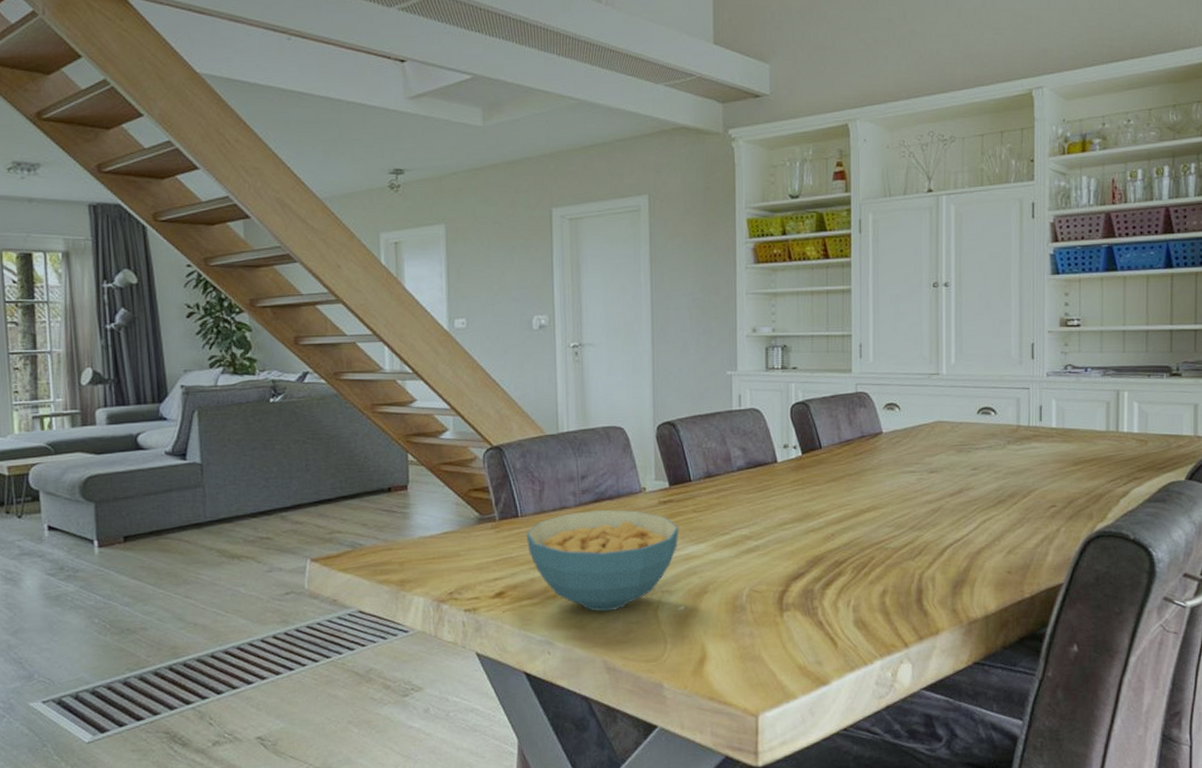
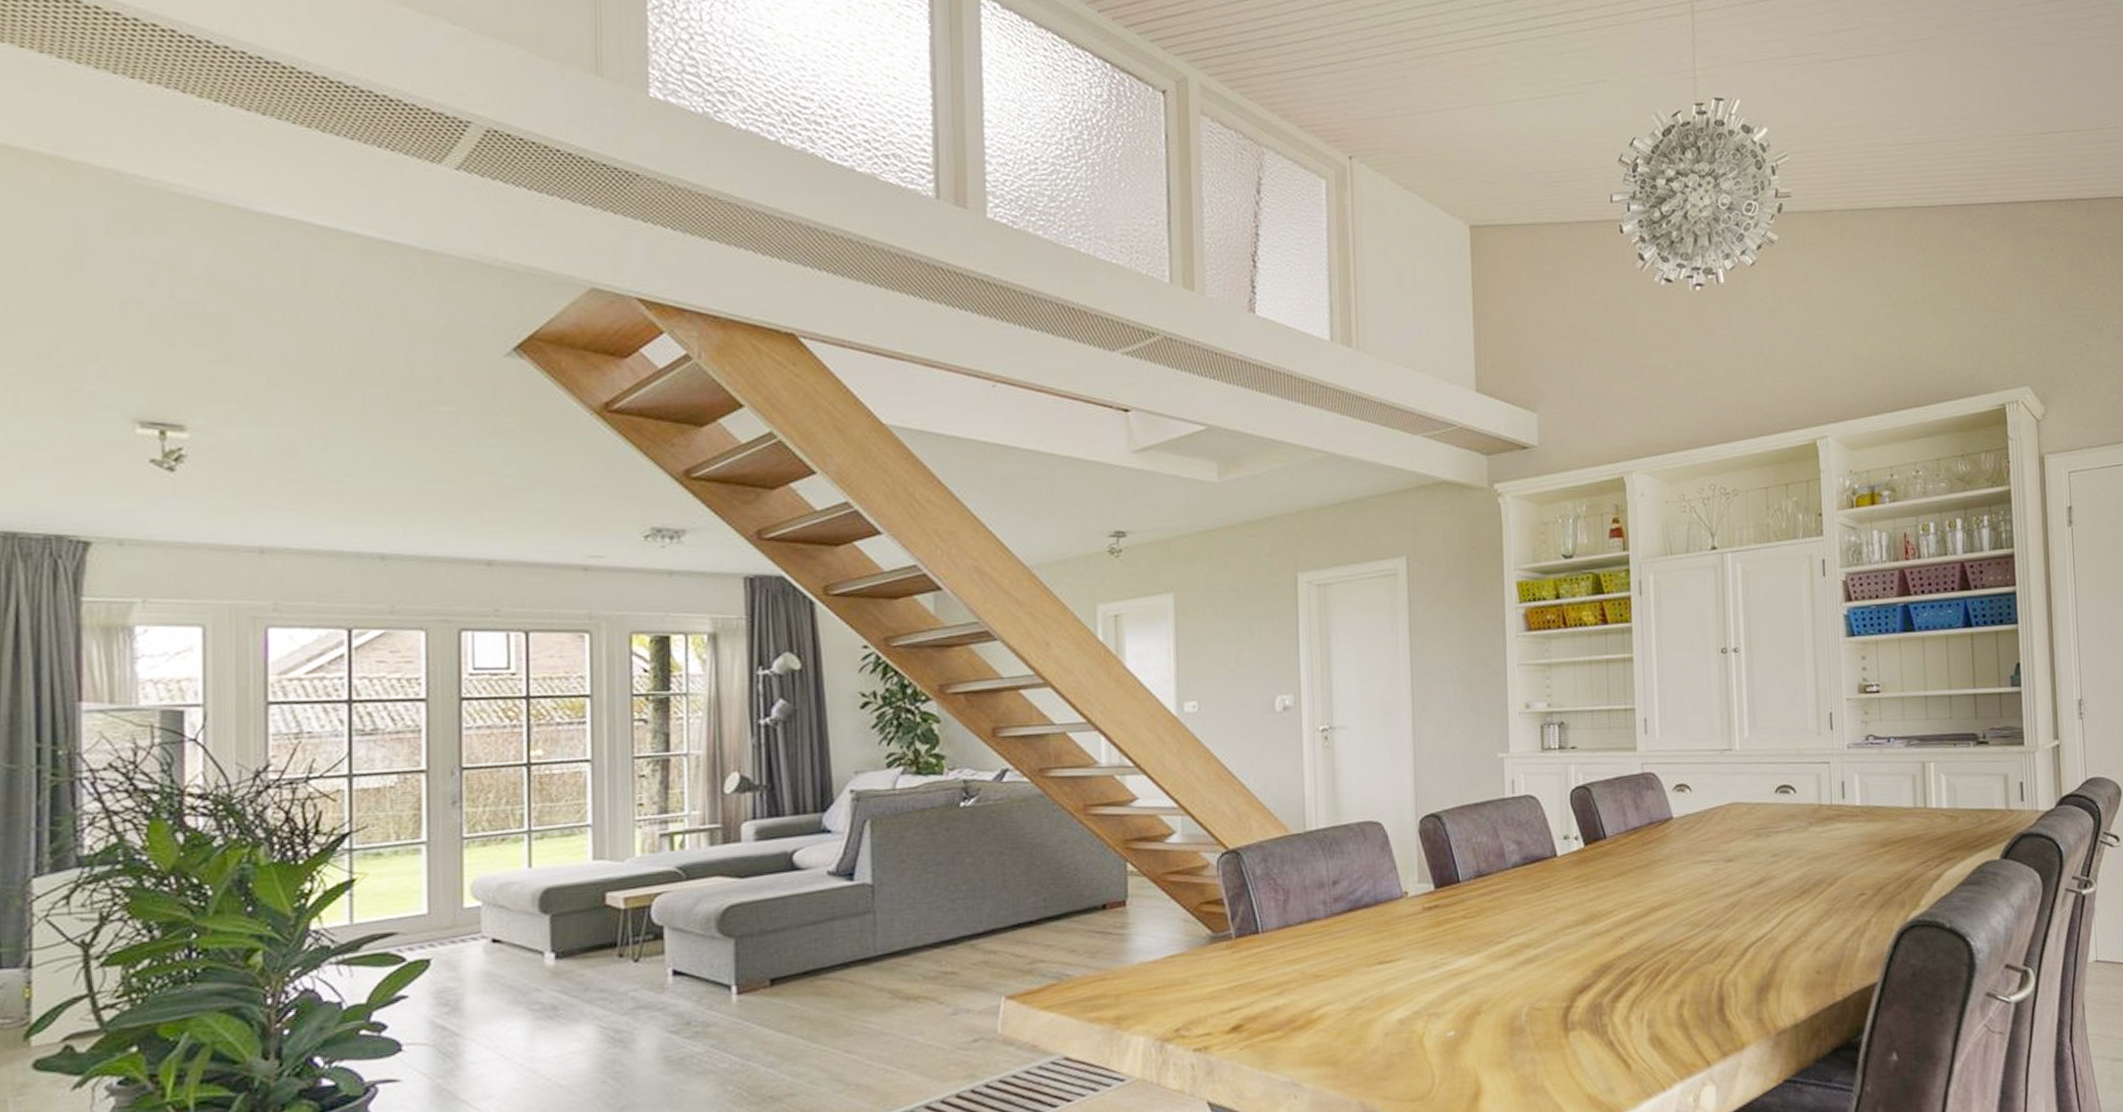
cereal bowl: present [525,509,679,612] -> none [1267,919,1447,1044]

